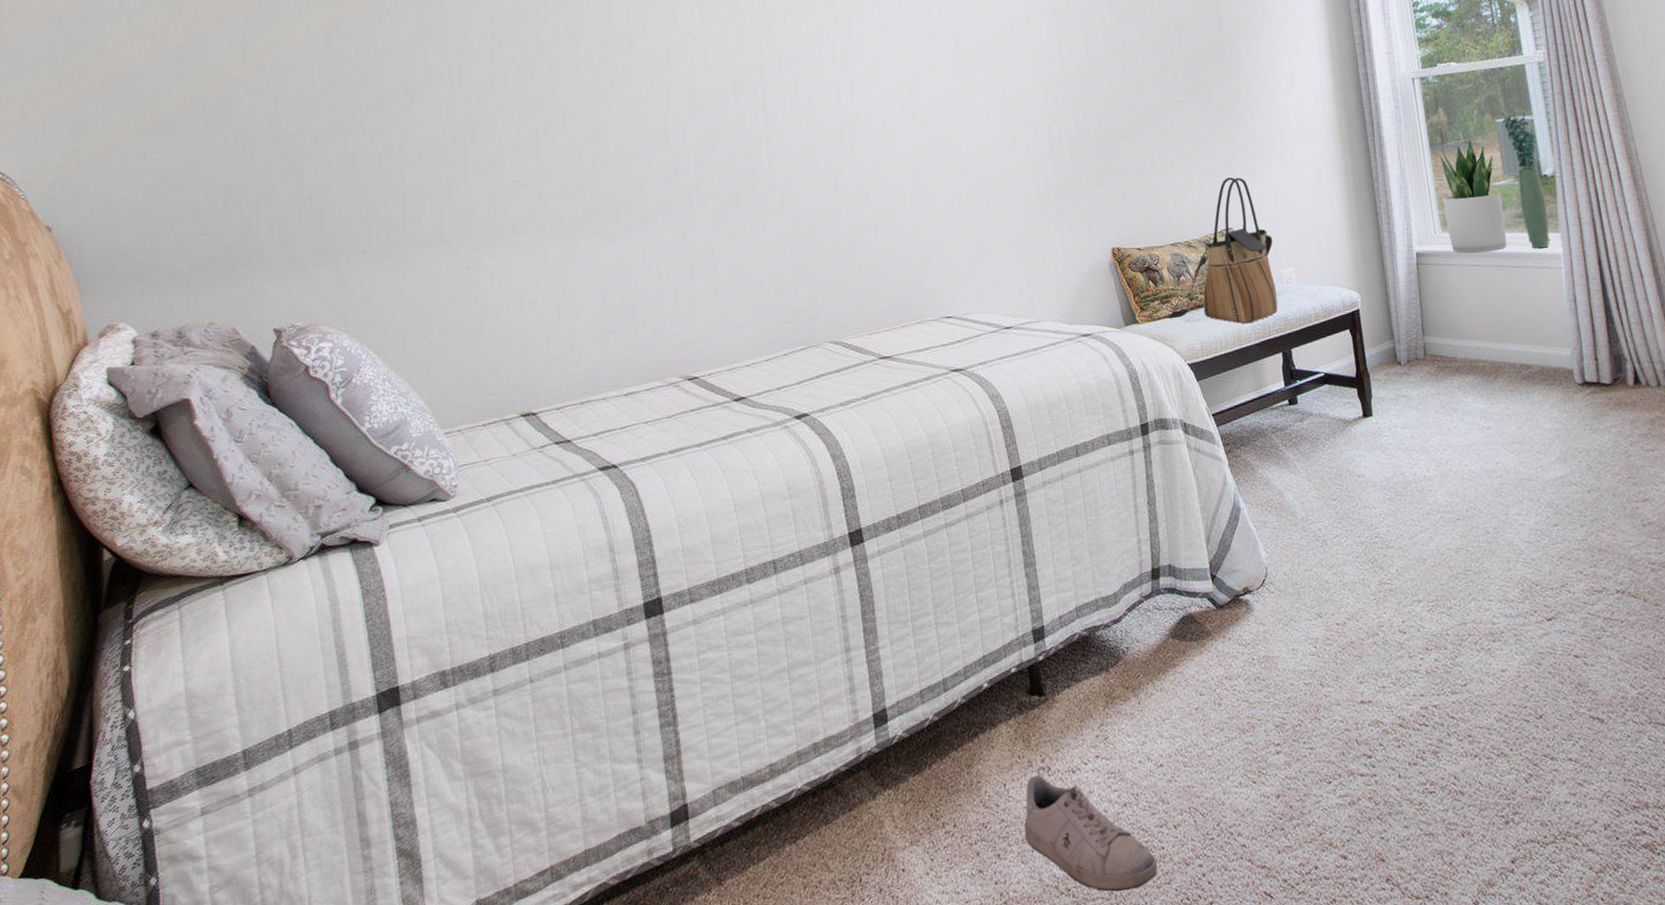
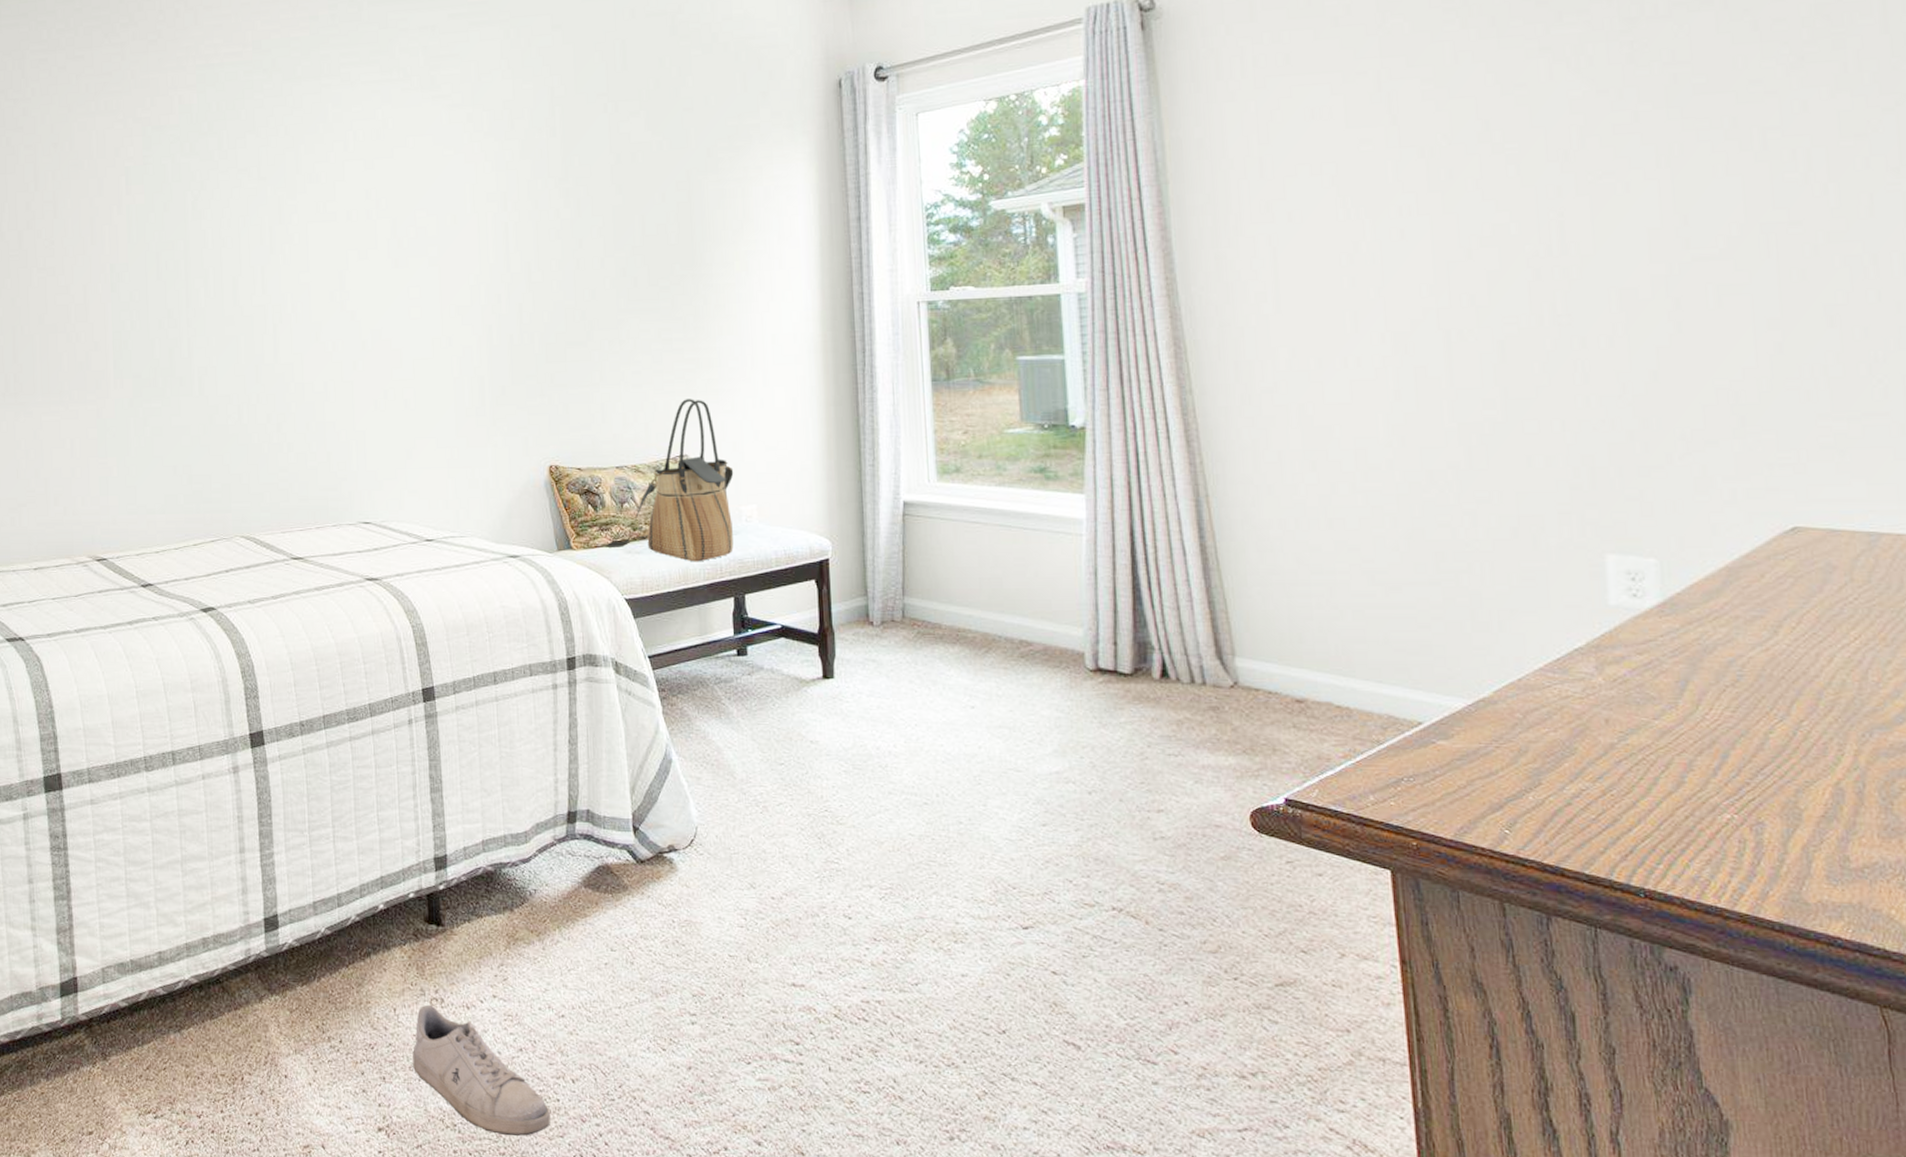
planter: present [1440,138,1507,254] -> none [942,376,1017,509]
vase: present [1501,112,1550,249] -> none [1024,348,1072,510]

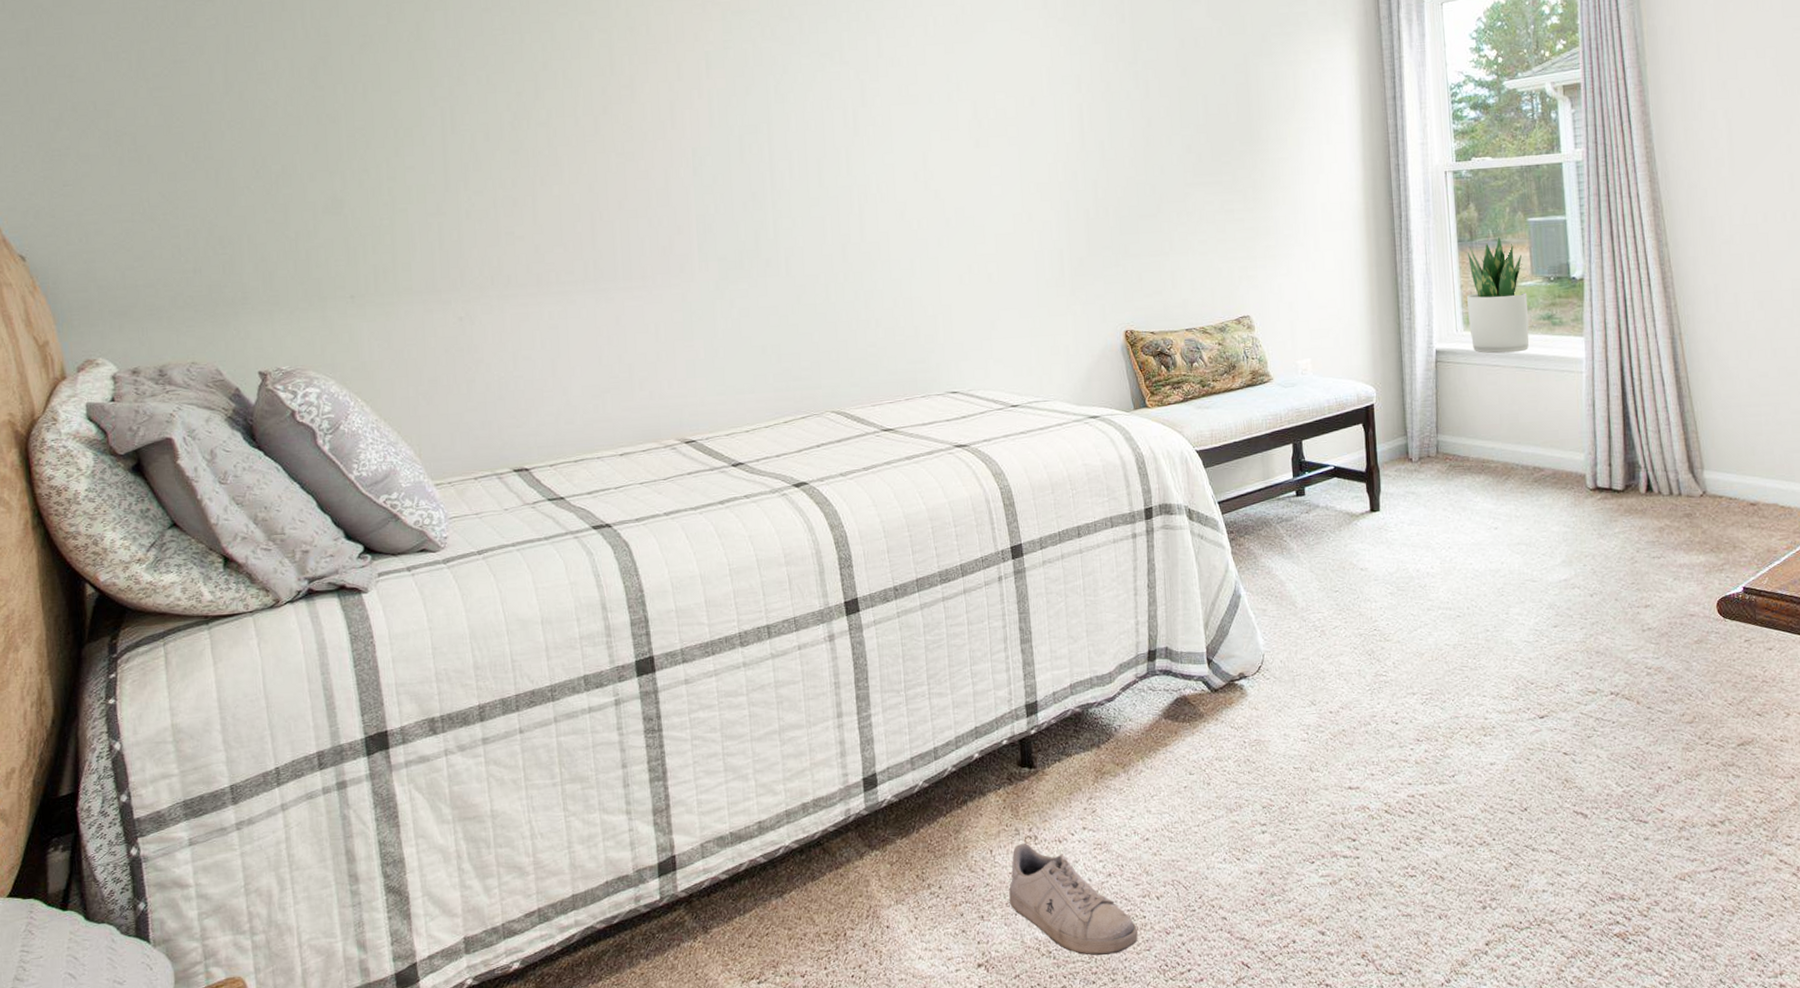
tote bag: present [606,399,734,562] -> none [1178,264,1291,414]
planter: none [942,376,1017,509] -> present [1467,236,1530,354]

